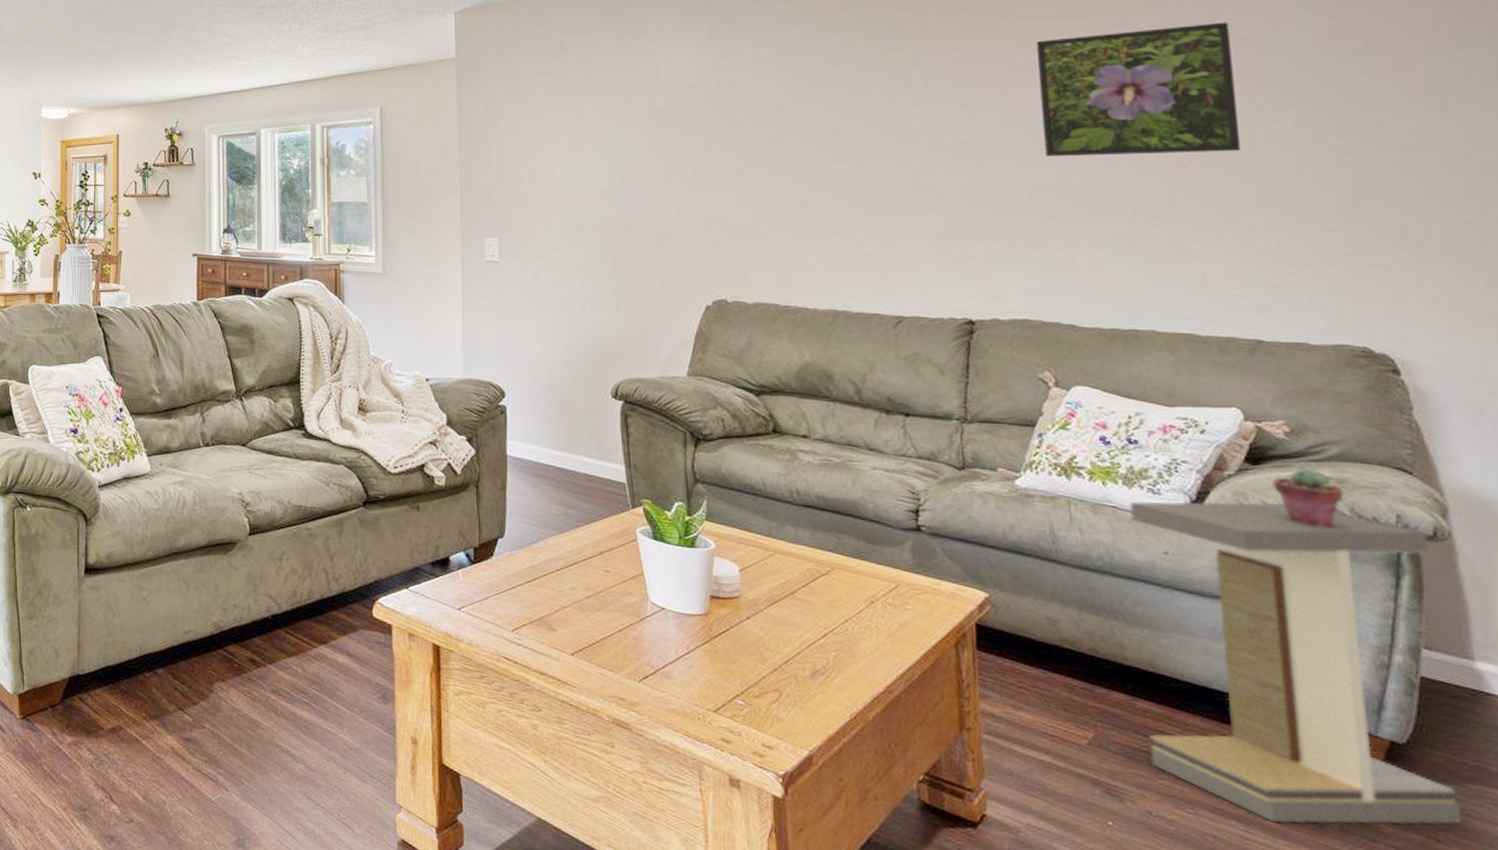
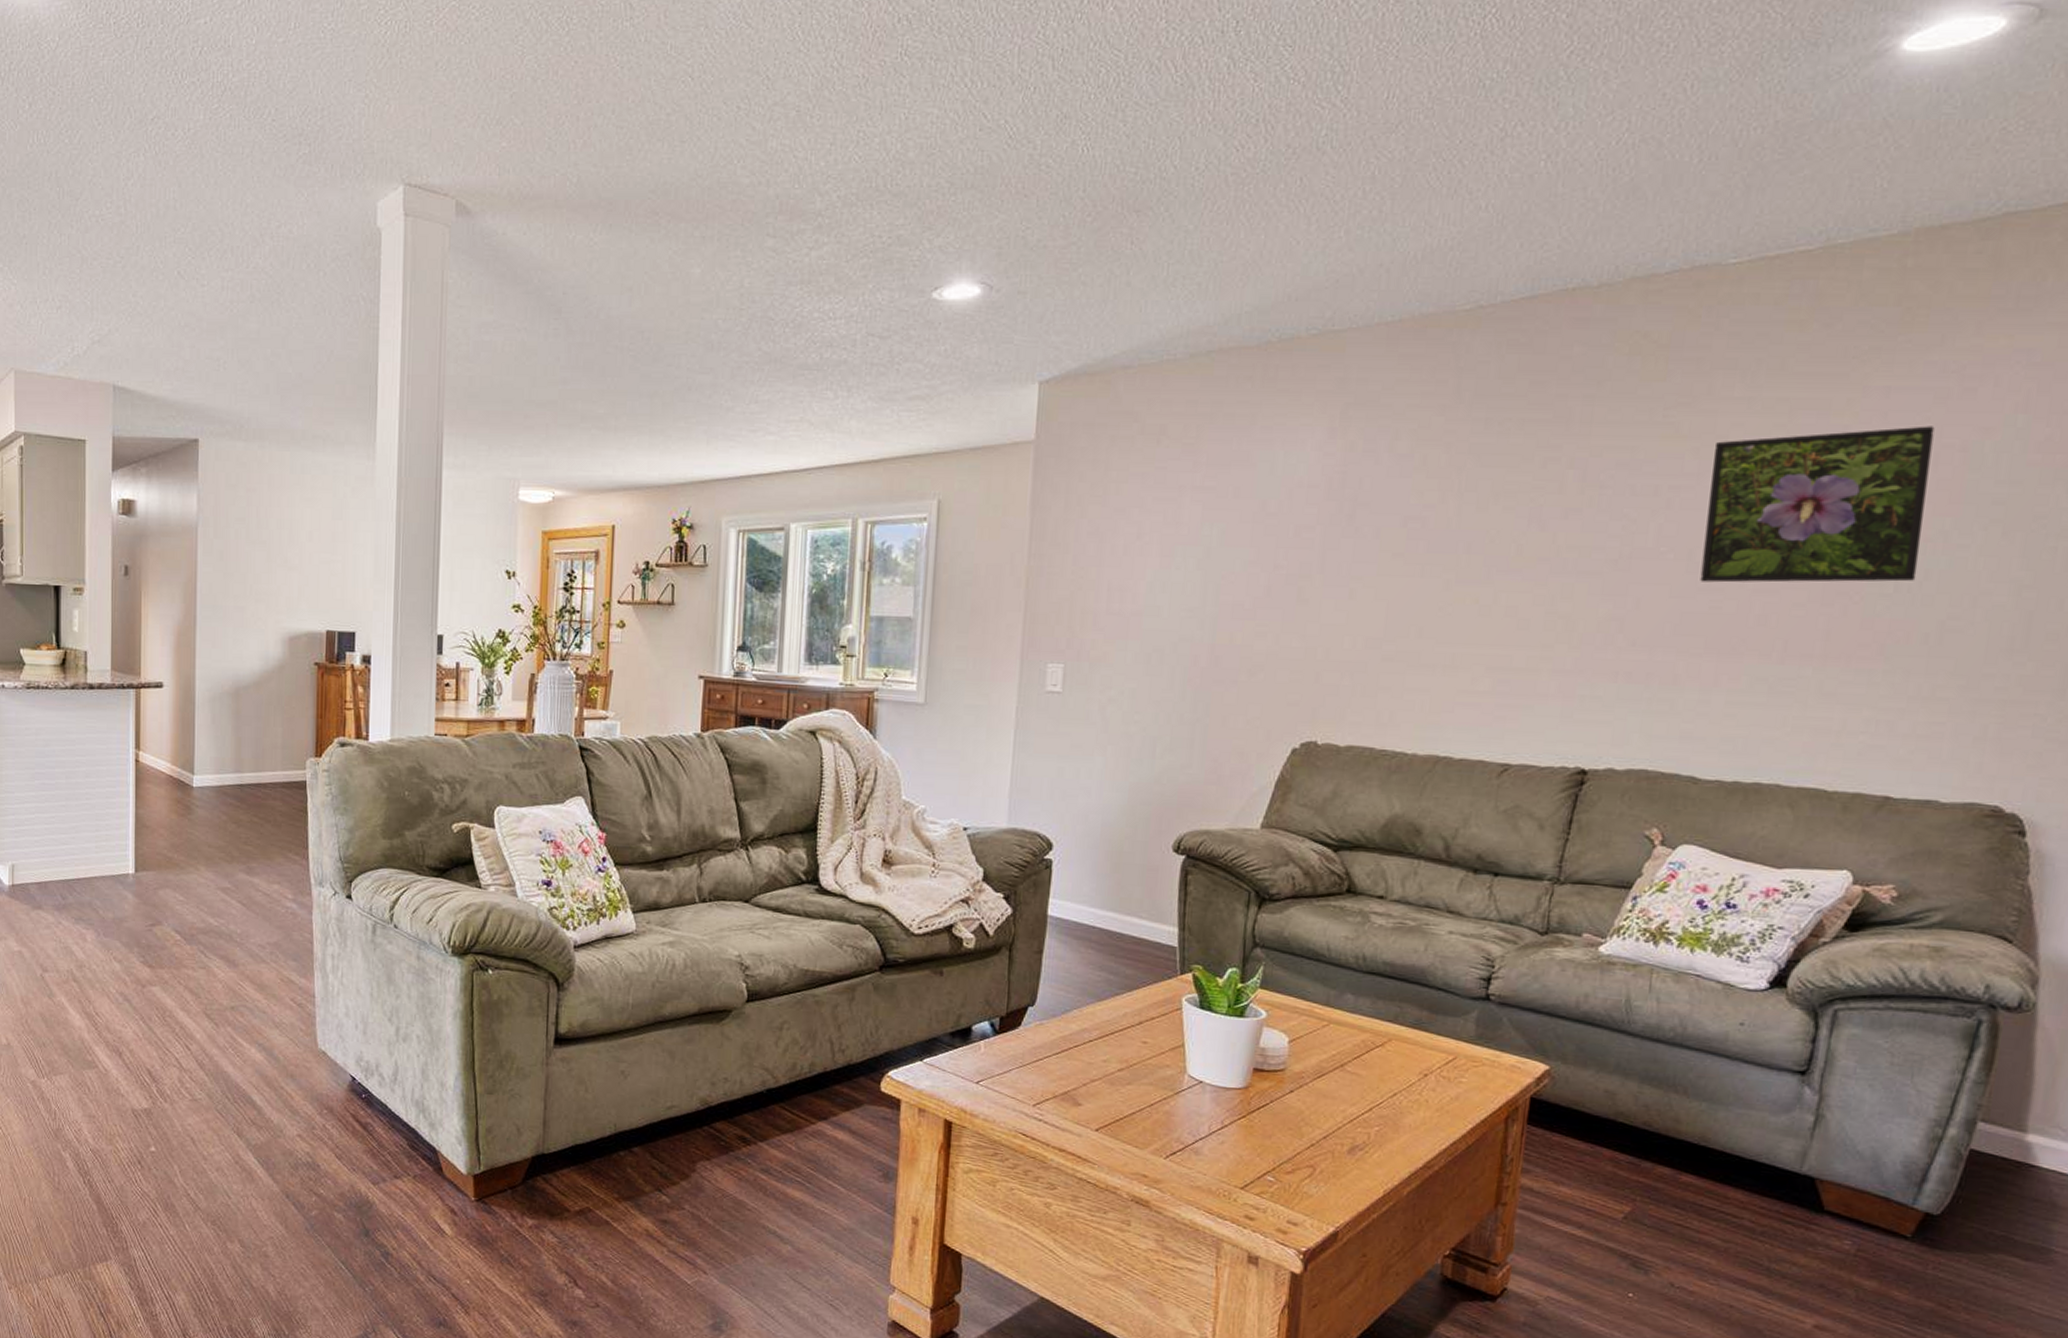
side table: present [1128,501,1462,825] -> none [1684,969,2013,1293]
potted succulent: present [1272,468,1344,528] -> none [1867,935,1938,999]

